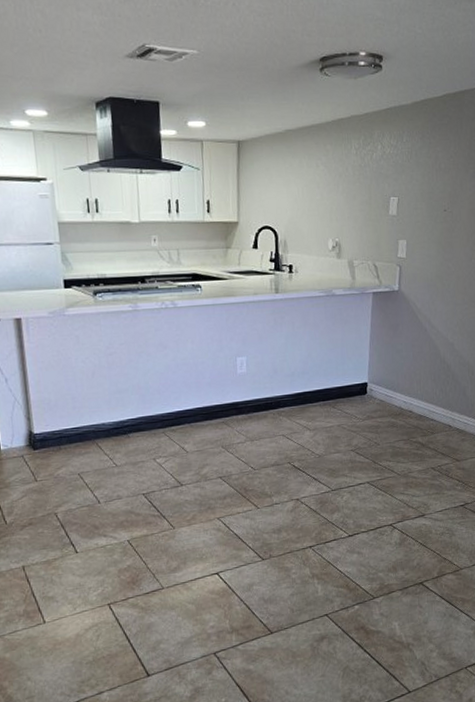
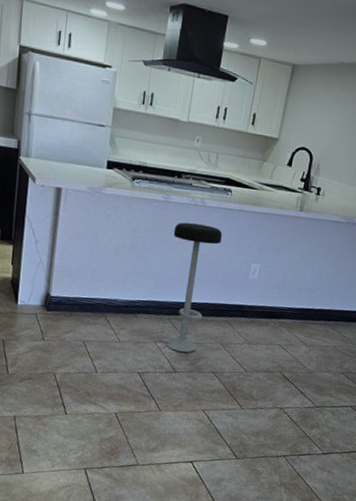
bar stool: none [149,327,201,464] -> present [168,222,222,352]

